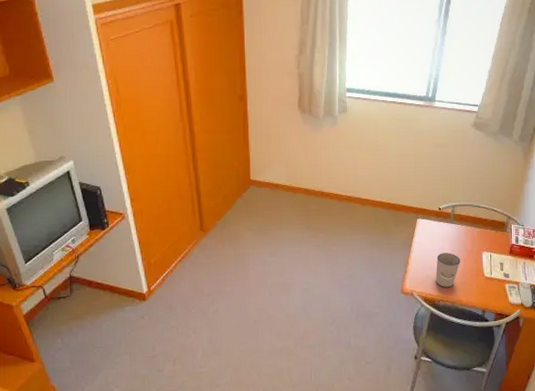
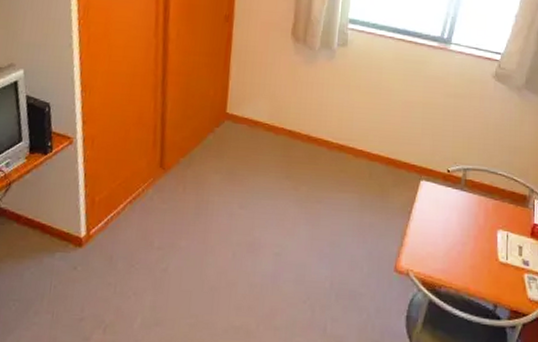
cup: present [436,253,460,287] -> none [438,226,470,270]

